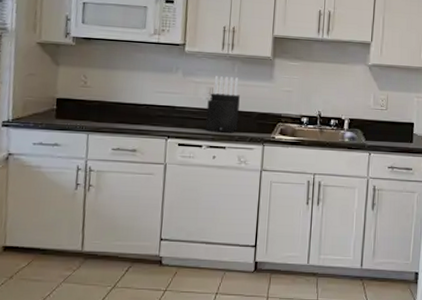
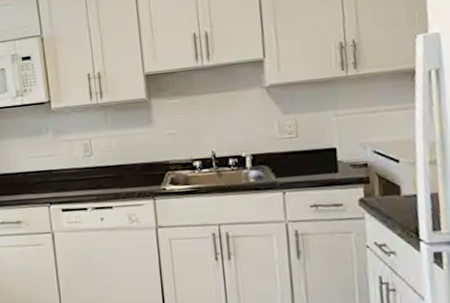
knife block: present [205,76,240,133] -> none [84,128,122,192]

